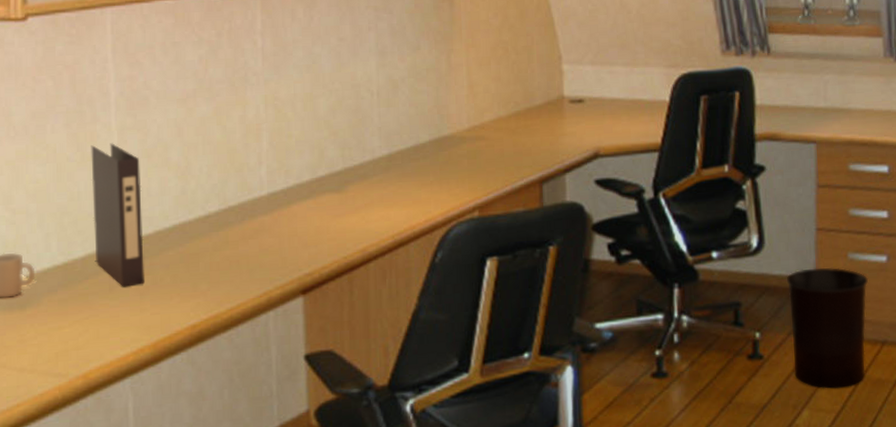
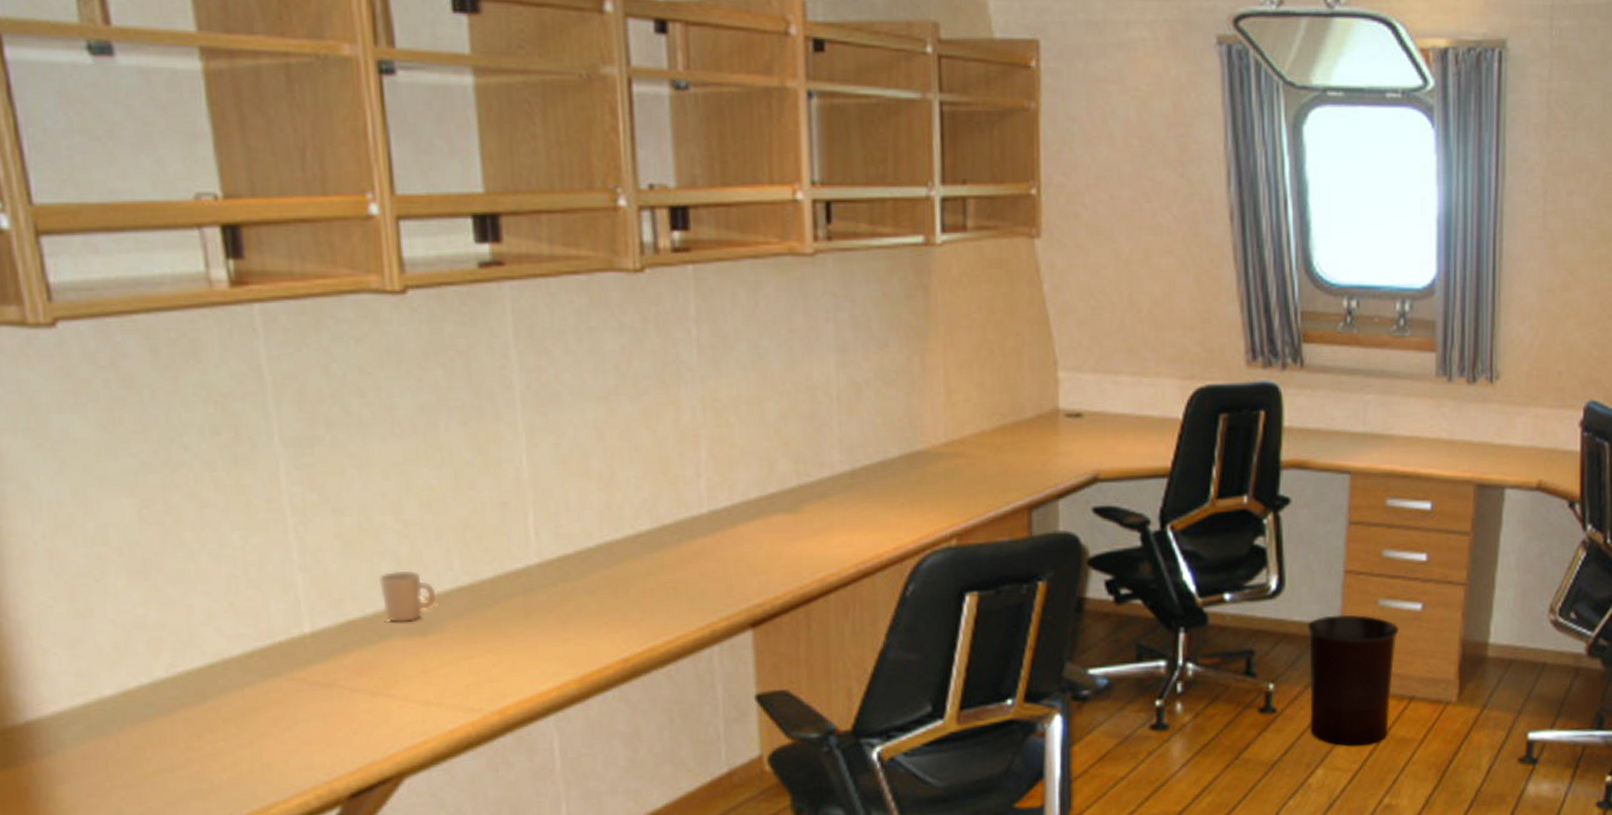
binder: present [91,143,145,287] -> none [494,446,566,614]

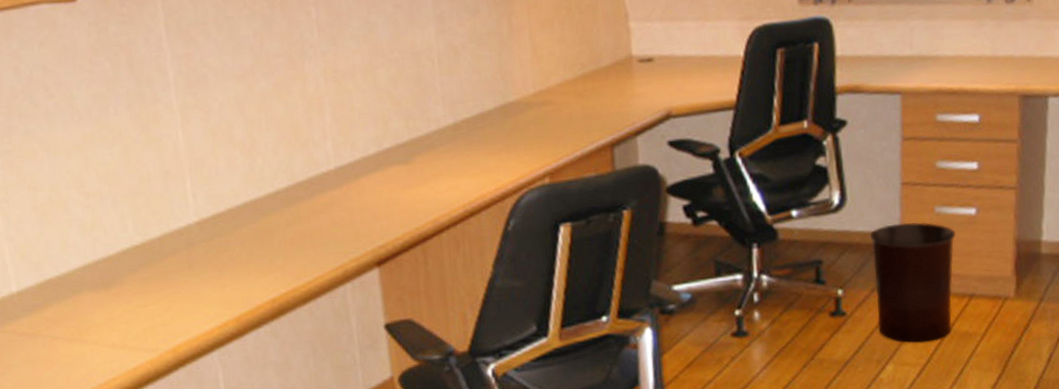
mug: present [378,570,437,622] -> none [68,234,116,279]

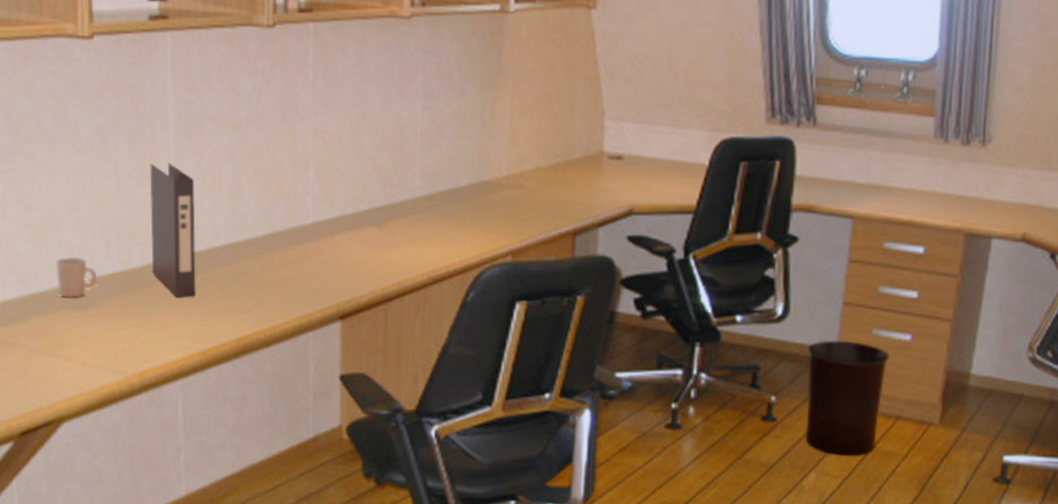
mug: none [68,234,116,279] -> present [55,256,98,298]
binder: none [155,123,222,265] -> present [150,163,196,298]

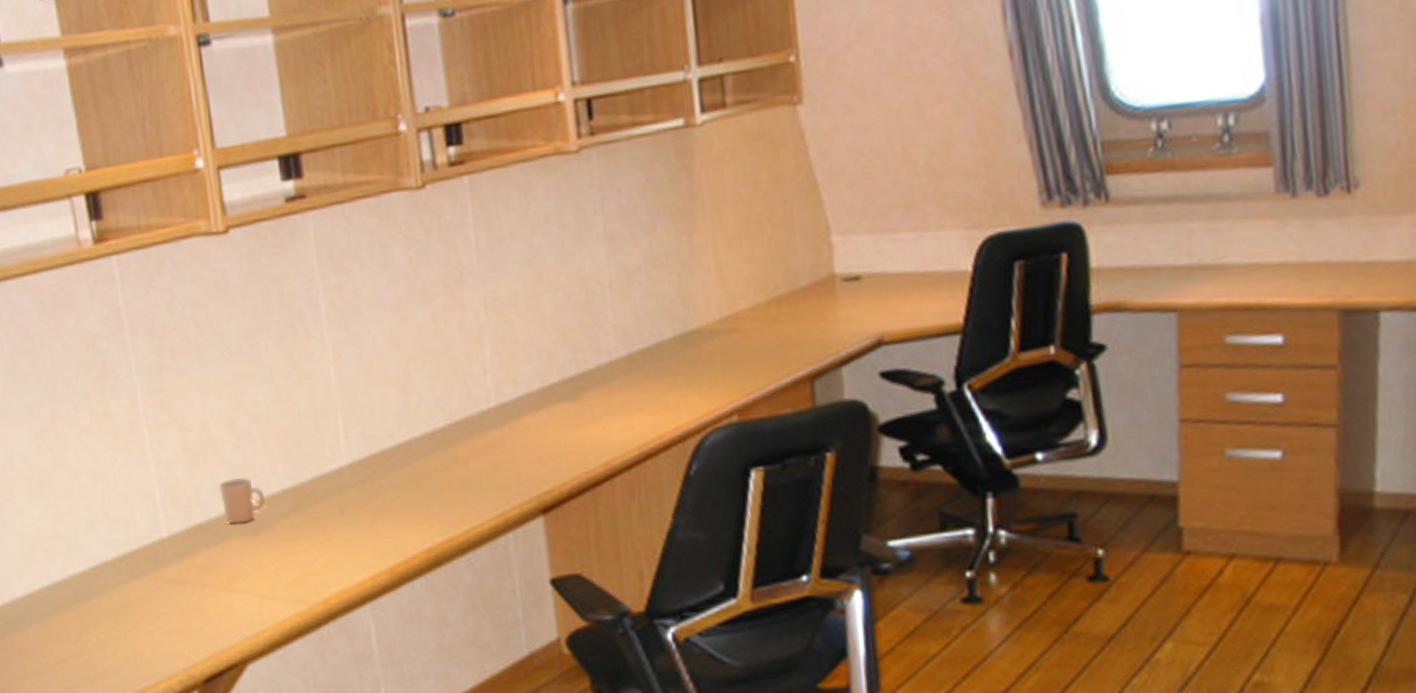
binder: present [150,163,196,298] -> none [306,358,375,510]
waste bin: present [805,340,889,456] -> none [1138,467,1255,617]

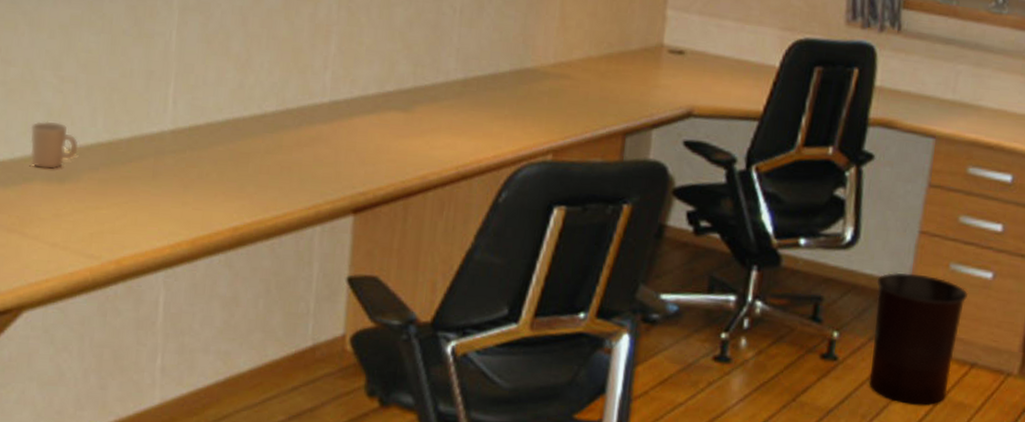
waste bin: none [1138,467,1255,617] -> present [869,272,968,406]

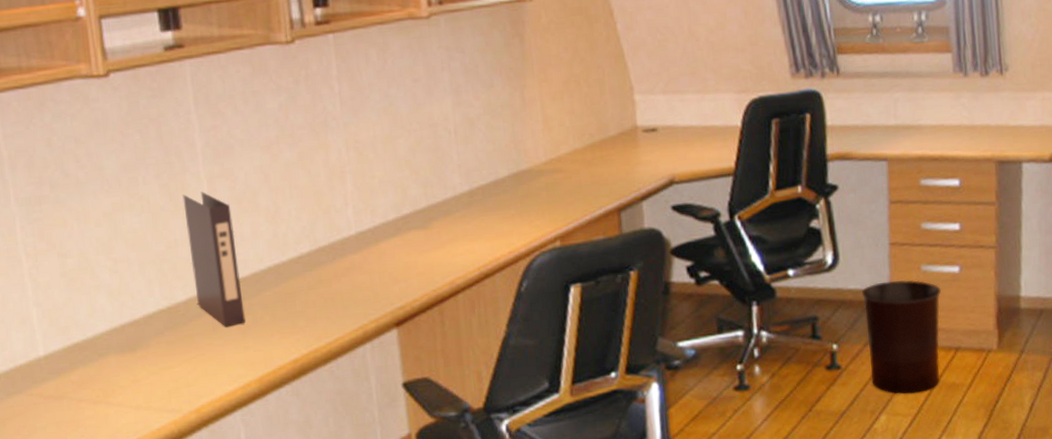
mug: present [30,121,78,169] -> none [95,298,142,342]
binder: none [140,21,199,177] -> present [182,191,246,327]

